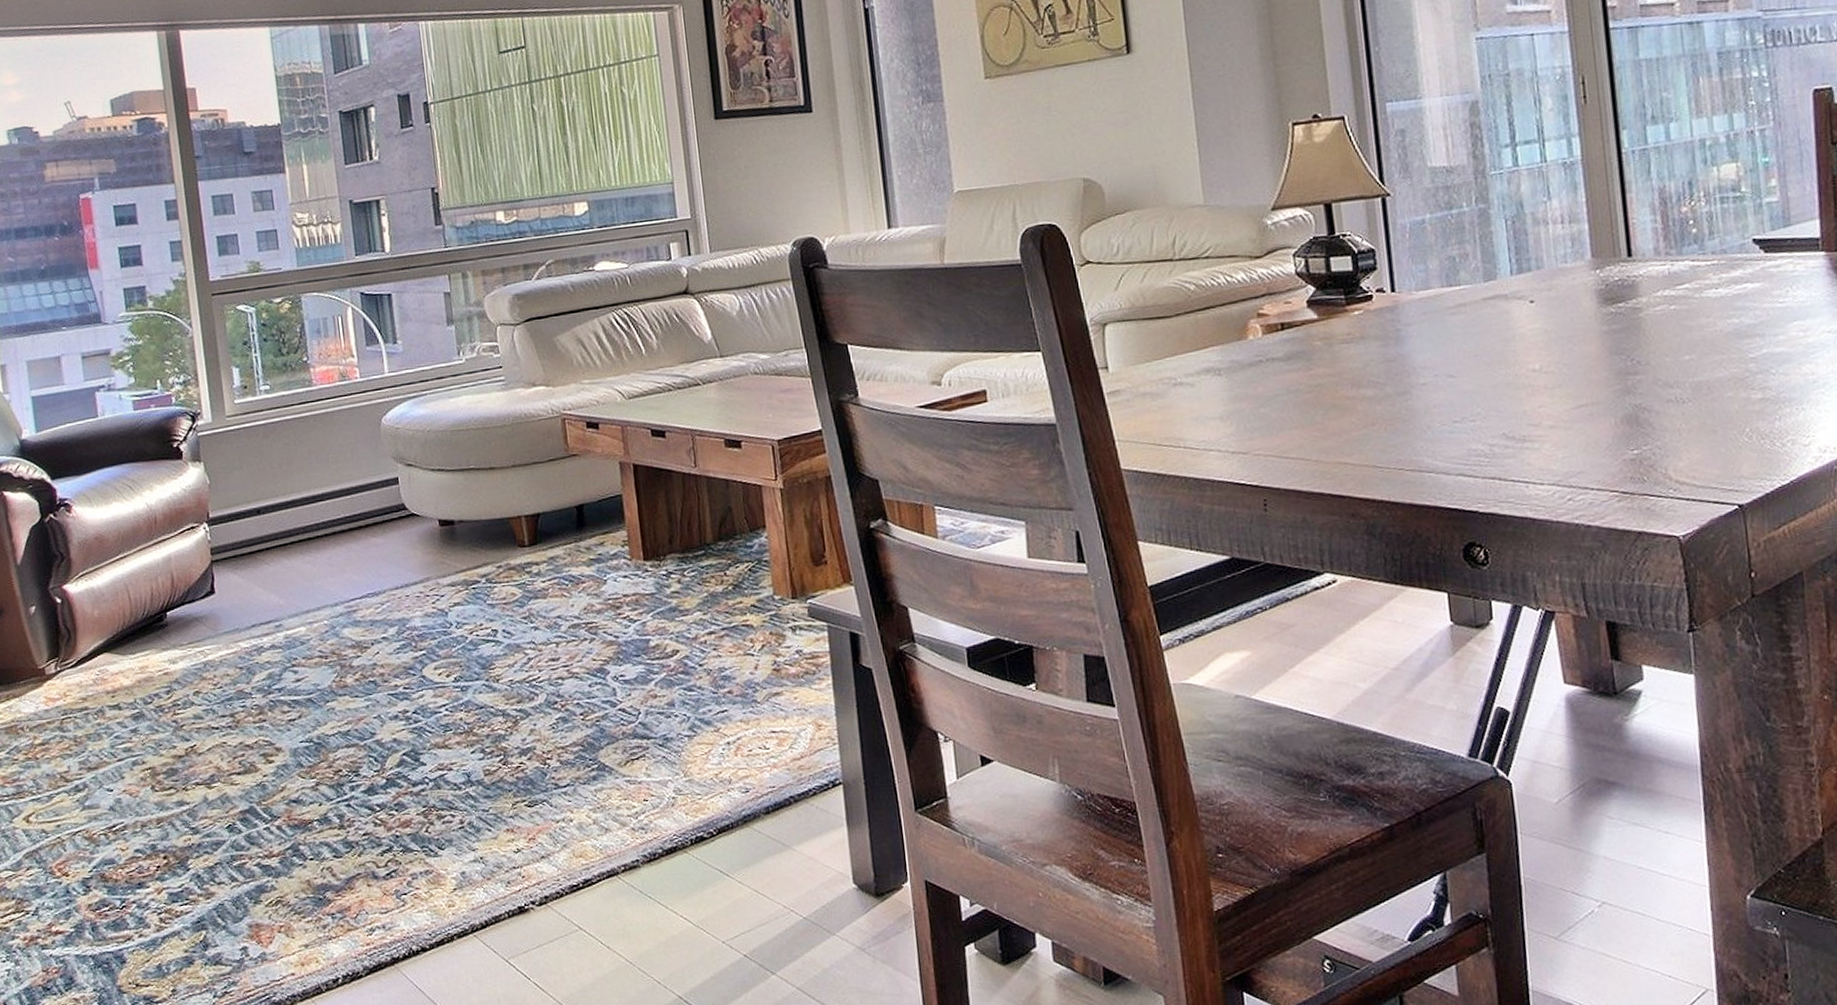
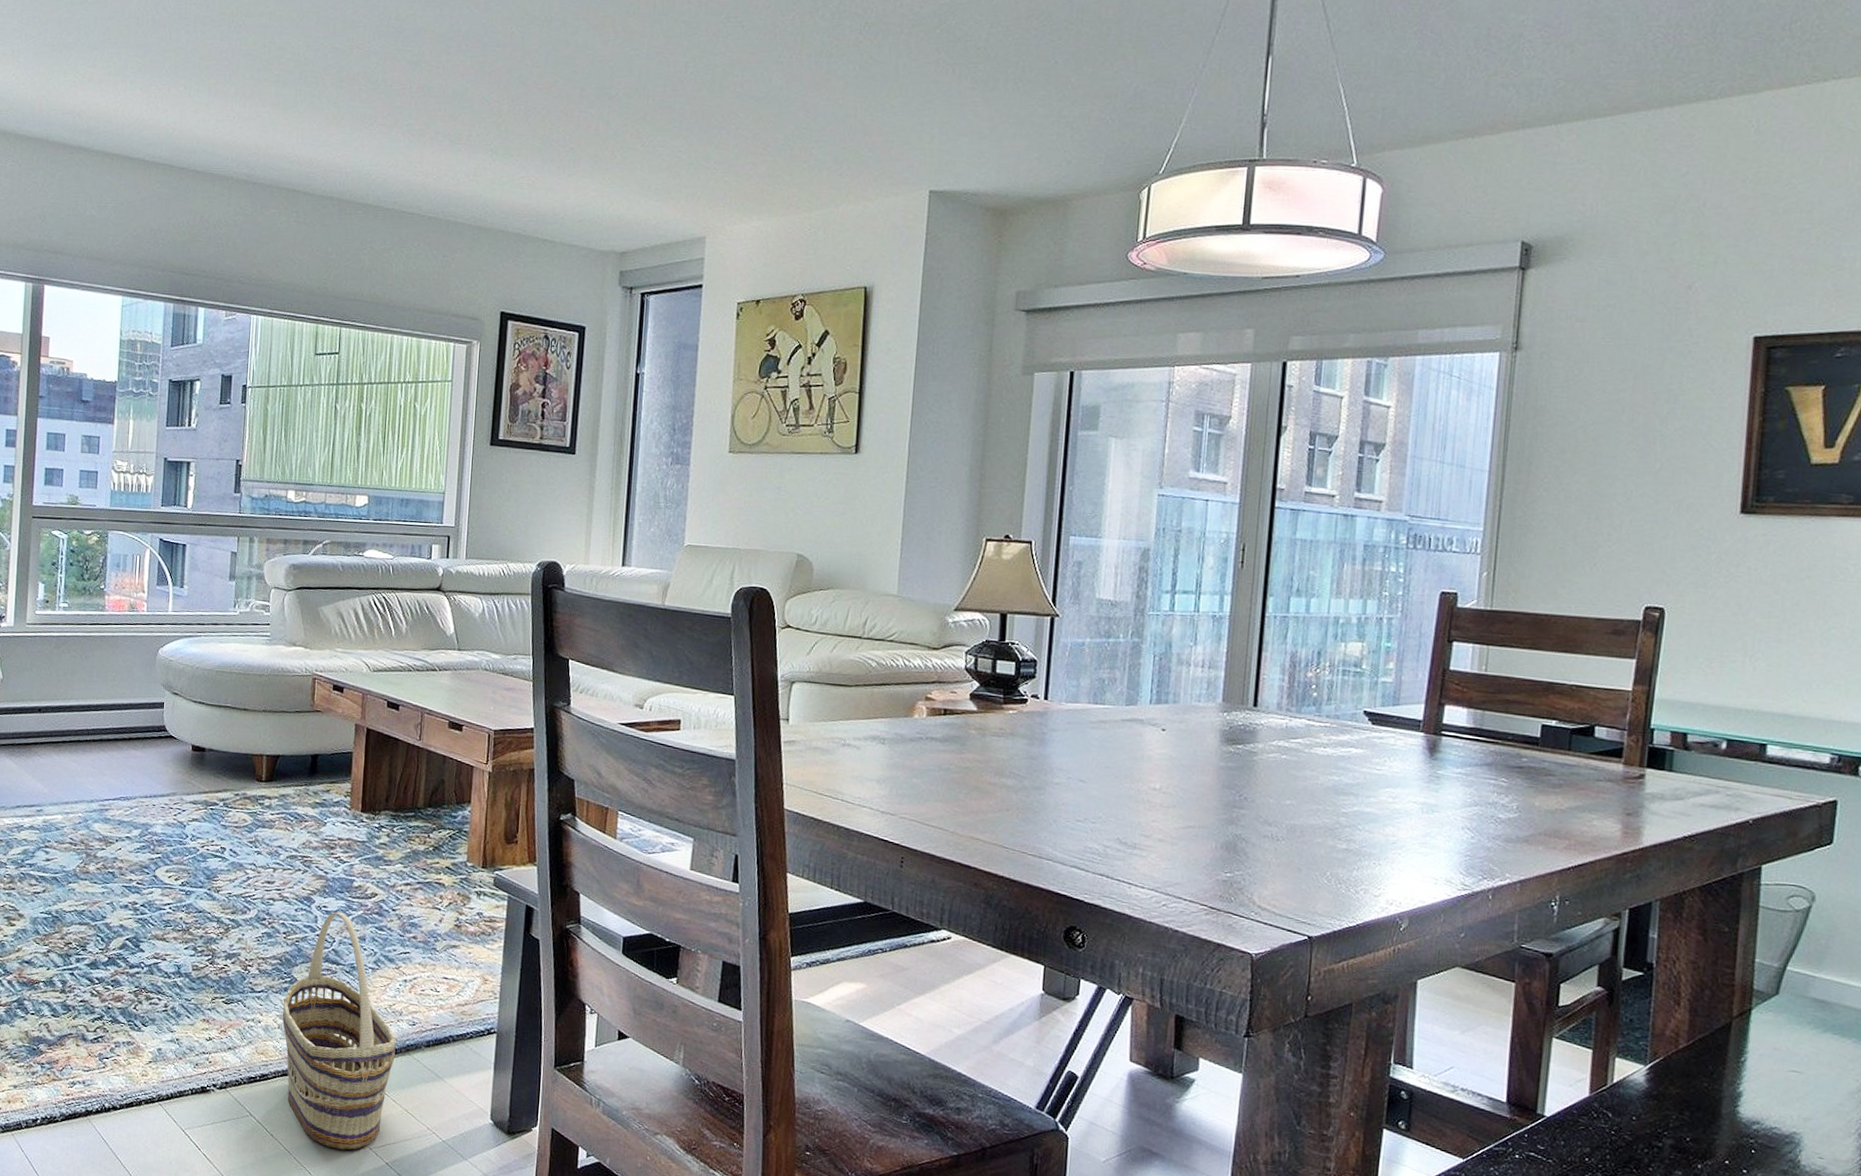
basket: none [594,678,732,950] -> present [282,912,396,1150]

